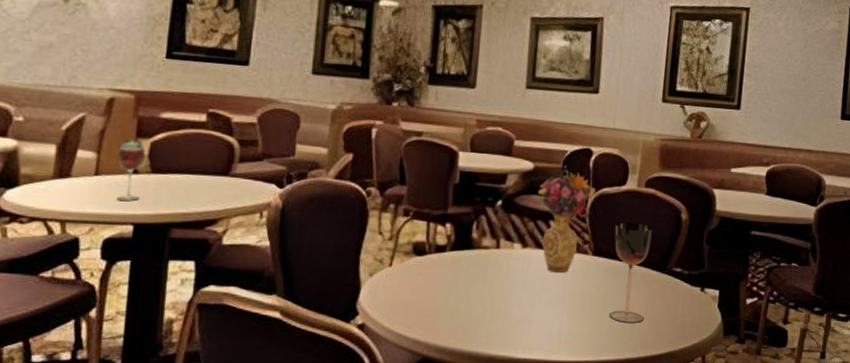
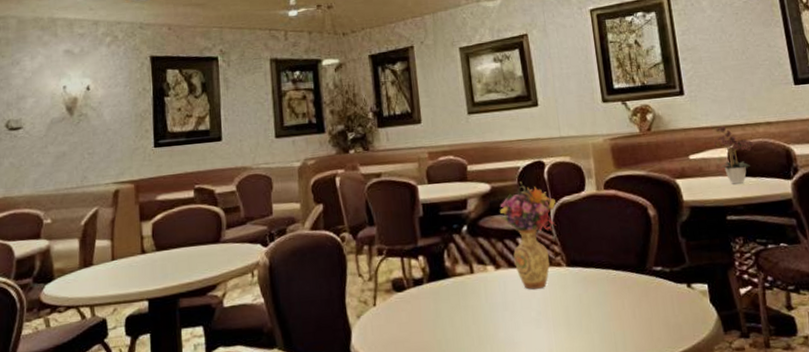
wineglass: present [117,139,145,202] -> none [126,223,150,281]
wineglass: present [610,222,653,323] -> none [583,227,634,332]
flower arrangement: none [757,146,792,204] -> present [714,126,754,185]

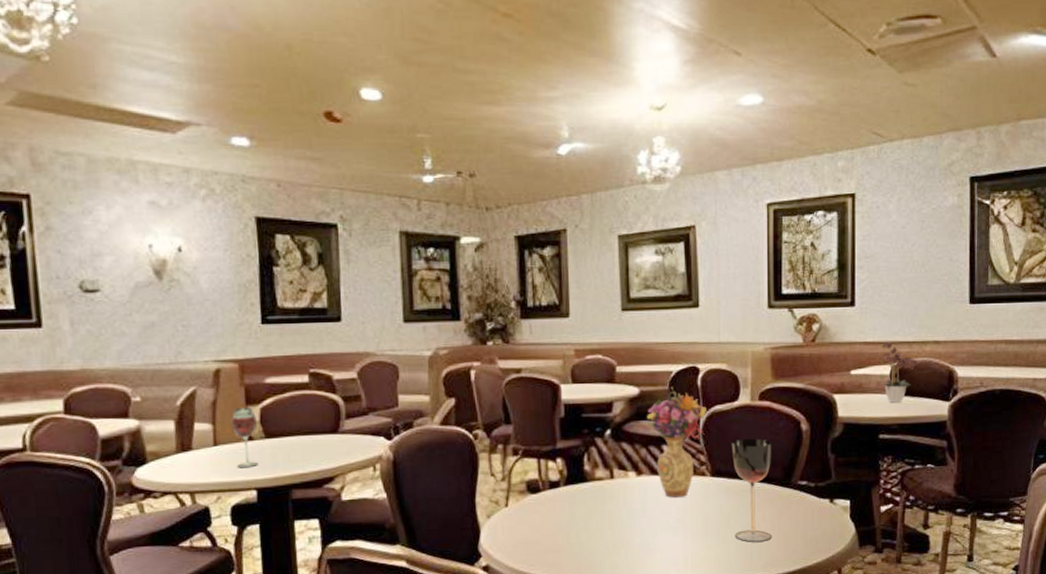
wineglass: none [126,223,150,281] -> present [230,408,258,468]
wineglass: none [583,227,634,332] -> present [732,439,772,542]

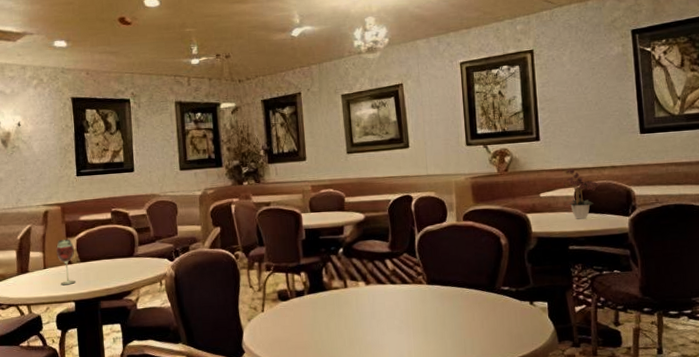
flower arrangement: present [646,387,706,497] -> none [371,212,420,302]
wineglass: present [732,439,772,542] -> none [443,252,481,339]

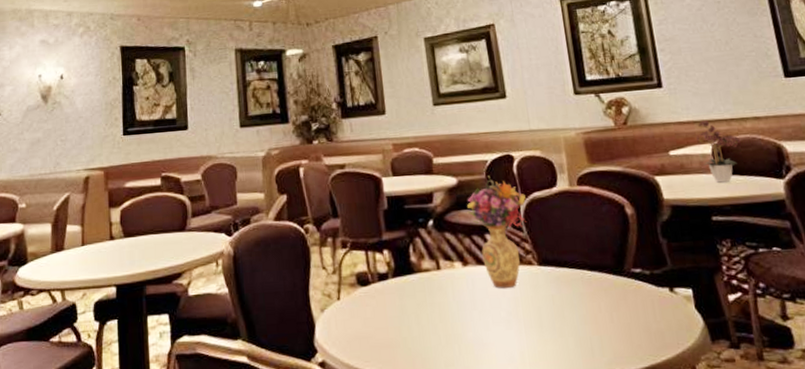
wineglass: present [55,239,75,286] -> none [96,210,118,266]
flower arrangement: none [371,212,420,302] -> present [466,176,526,288]

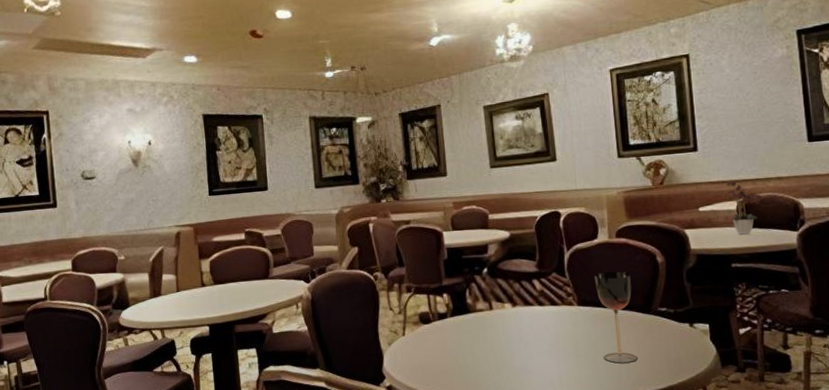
flower arrangement: present [466,176,526,288] -> none [517,230,570,325]
wineglass: none [556,225,612,336] -> present [595,271,637,363]

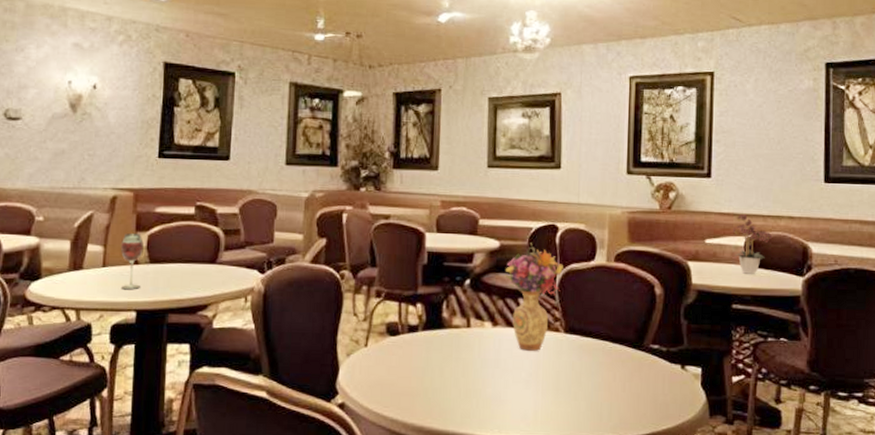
wineglass: none [188,261,209,309] -> present [120,233,144,290]
flower arrangement: none [517,230,570,325] -> present [504,243,563,351]
wineglass: present [595,271,637,363] -> none [586,298,626,402]

